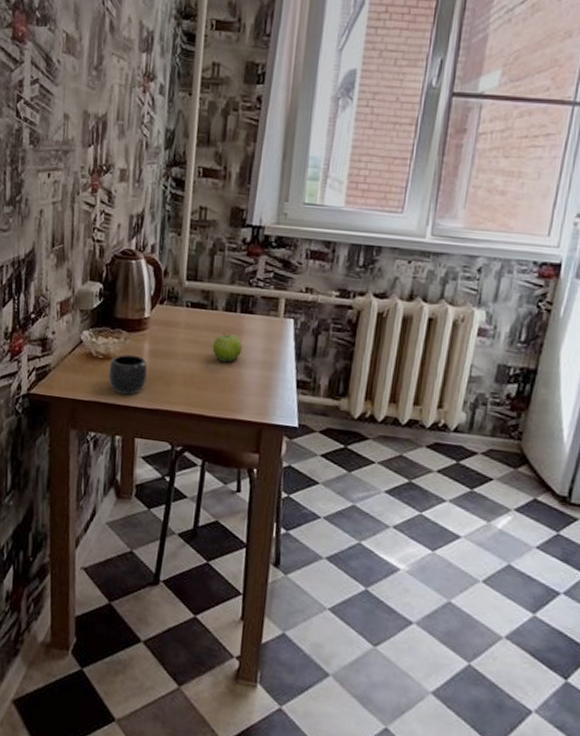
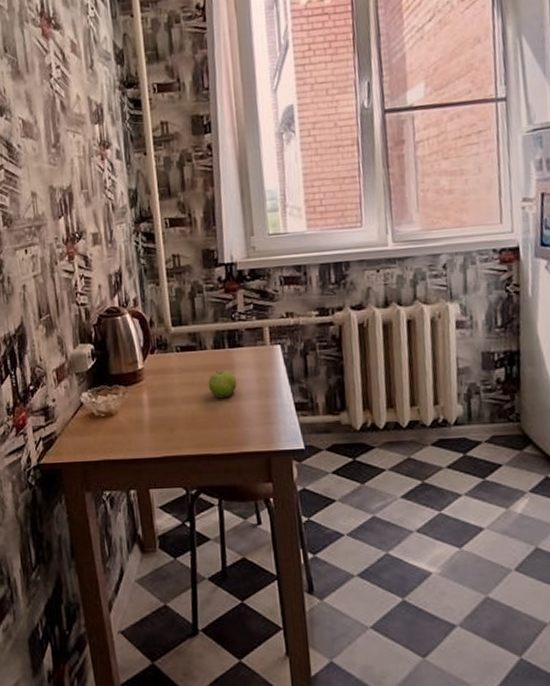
mug: present [108,354,148,395] -> none [112,407,151,448]

